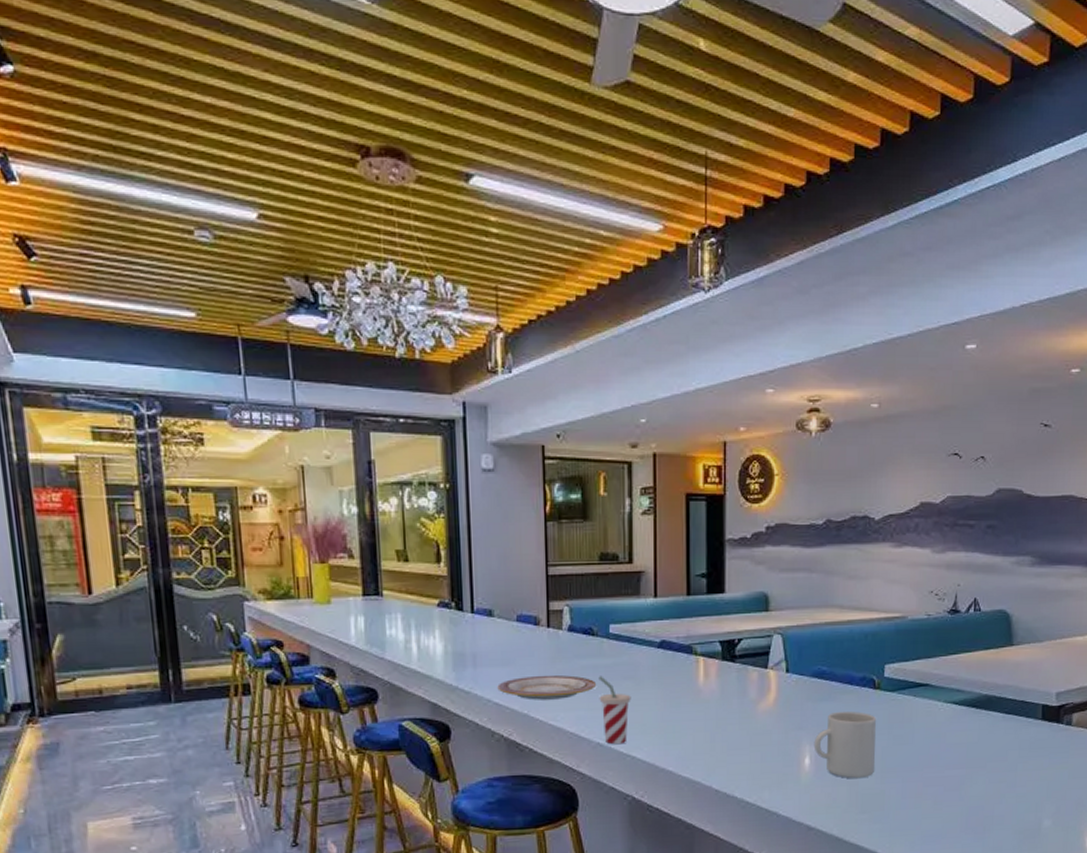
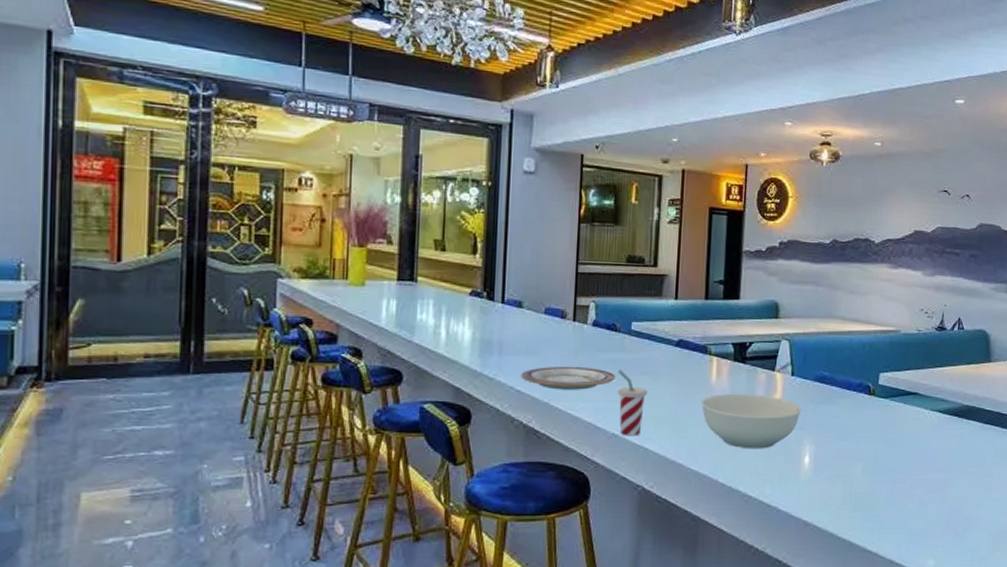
bowl: none [690,694,799,753] -> present [701,393,802,449]
cup: present [813,711,877,779] -> none [813,414,871,478]

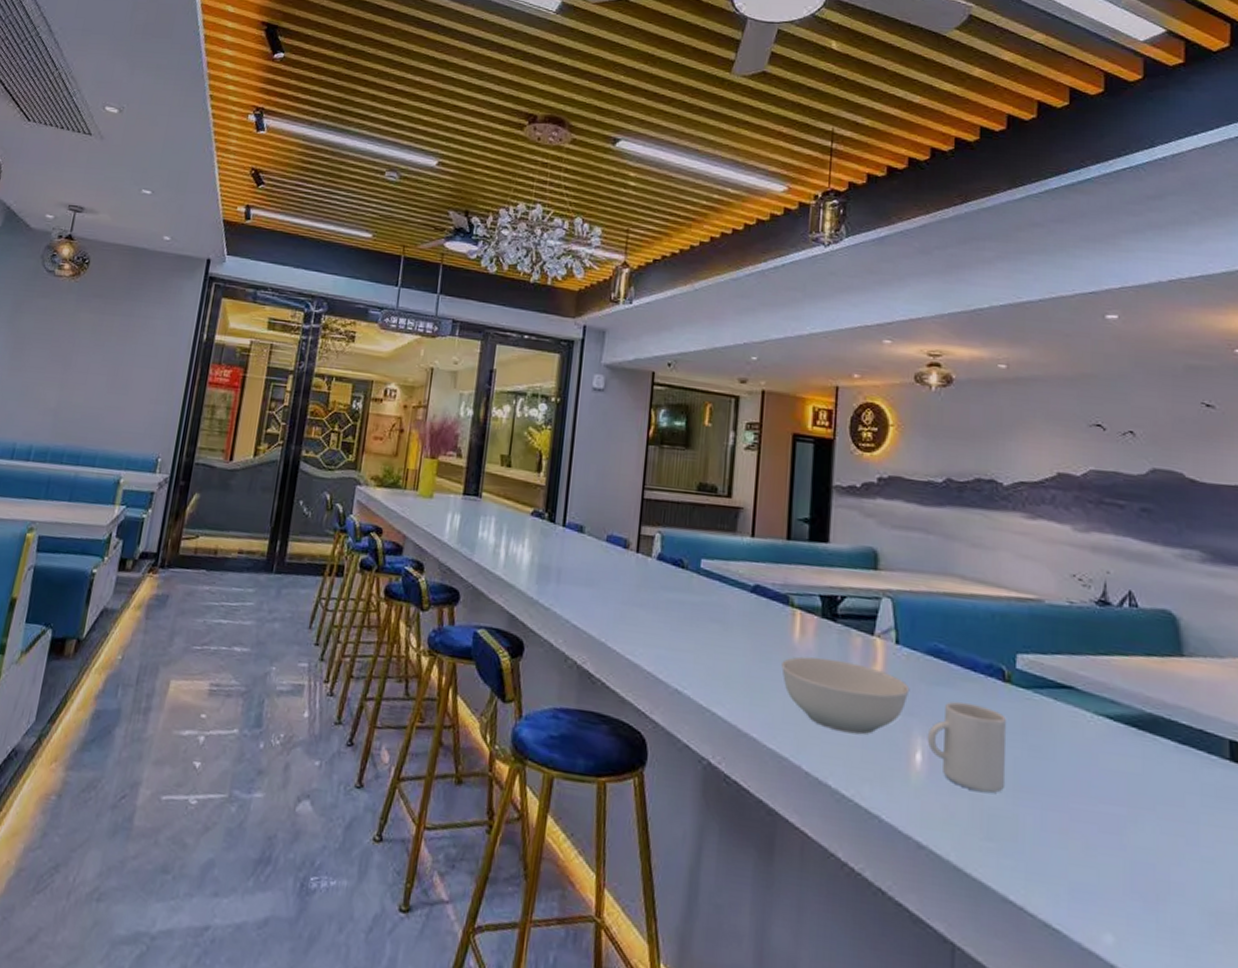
plate: present [521,366,616,390] -> none [577,601,682,633]
beverage cup: present [617,369,648,436] -> none [682,613,717,696]
cup: none [813,414,871,478] -> present [927,701,1007,794]

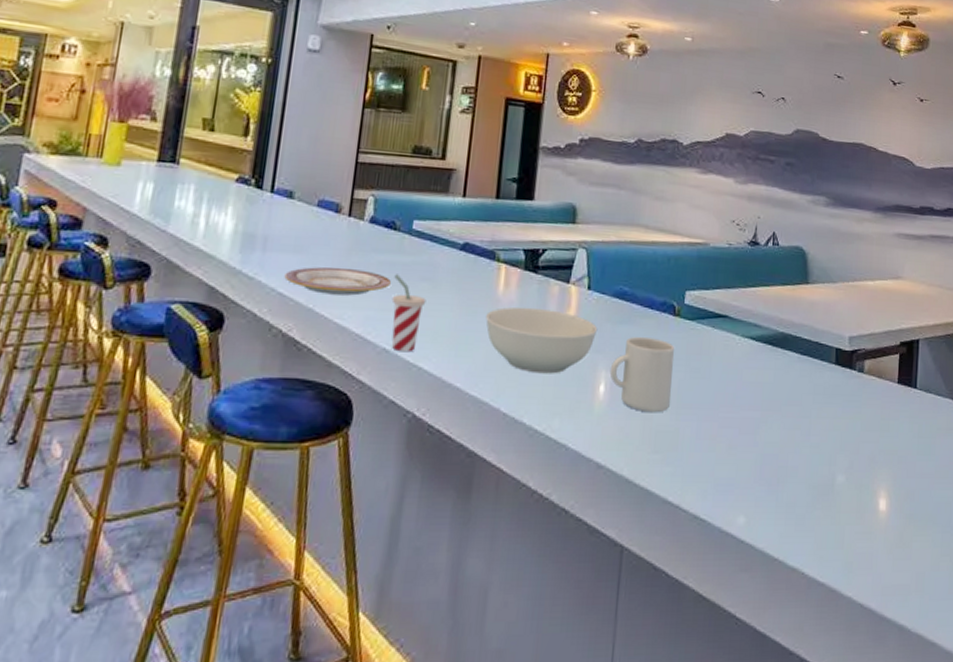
plate: none [577,601,682,633] -> present [284,266,392,296]
beverage cup: none [682,613,717,696] -> present [391,274,426,353]

